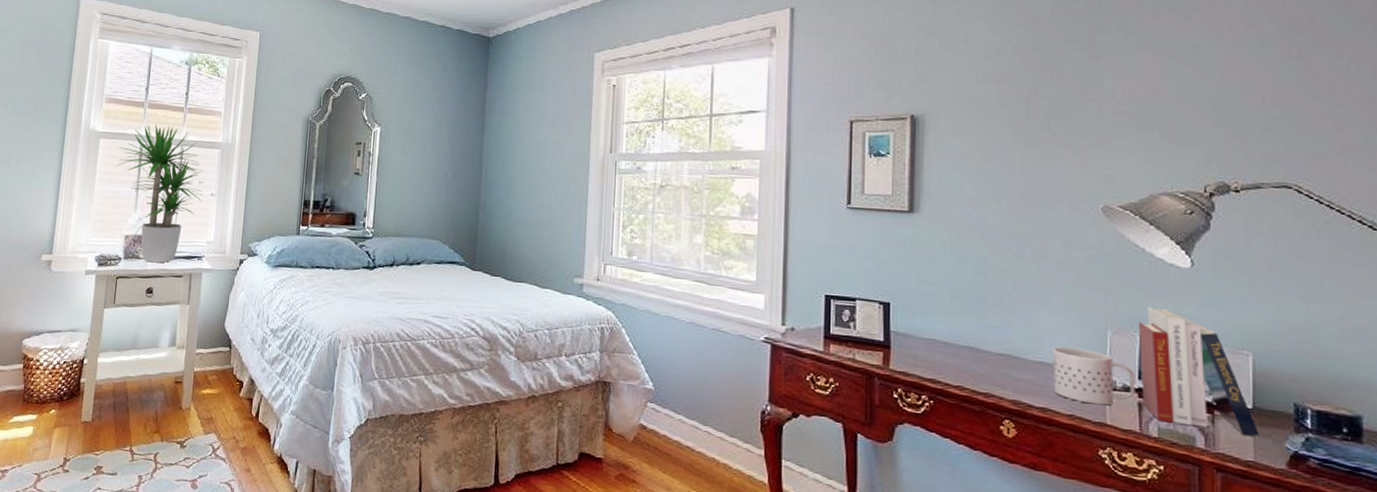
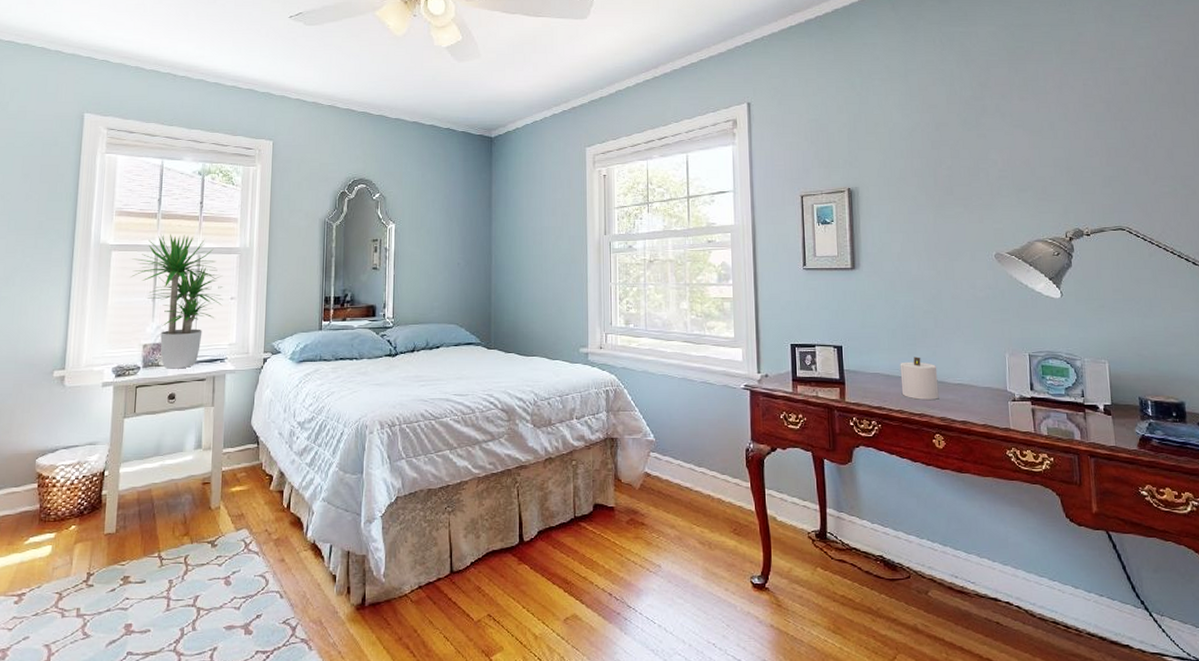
candle: none [963,324,1013,379] -> present [900,357,939,401]
mug: present [1052,346,1135,406] -> none [966,370,1029,414]
books: present [1138,307,1259,436] -> none [1027,331,1117,427]

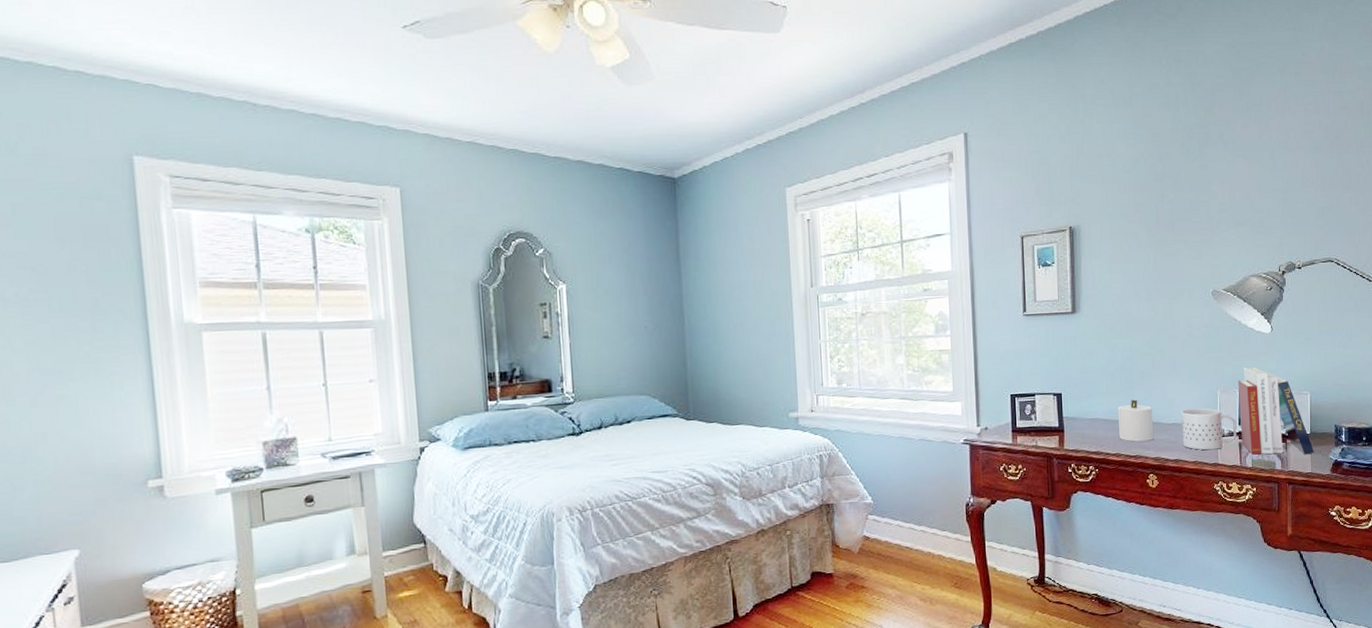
potted plant: present [131,233,223,369] -> none [231,307,360,468]
mug: none [966,370,1029,414] -> present [1180,407,1237,451]
books: none [1027,331,1117,427] -> present [1237,367,1314,455]

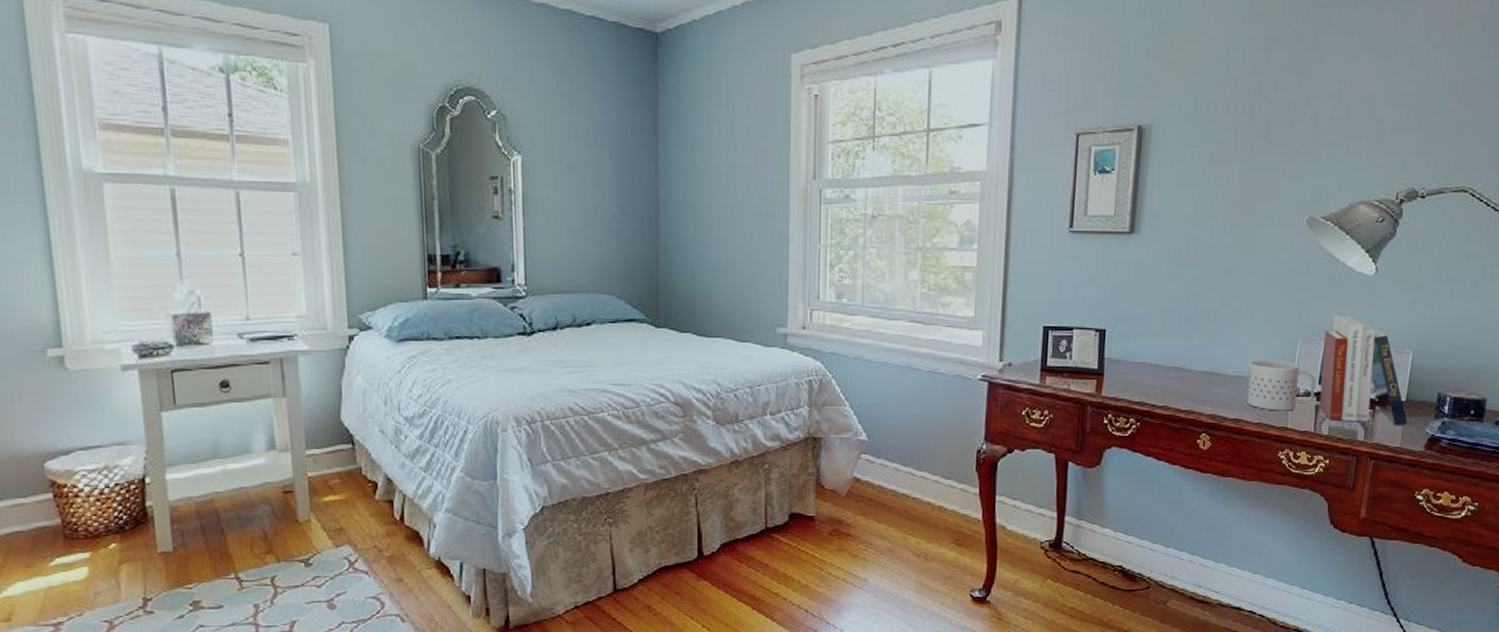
candle: present [1117,399,1154,442] -> none [1169,343,1216,396]

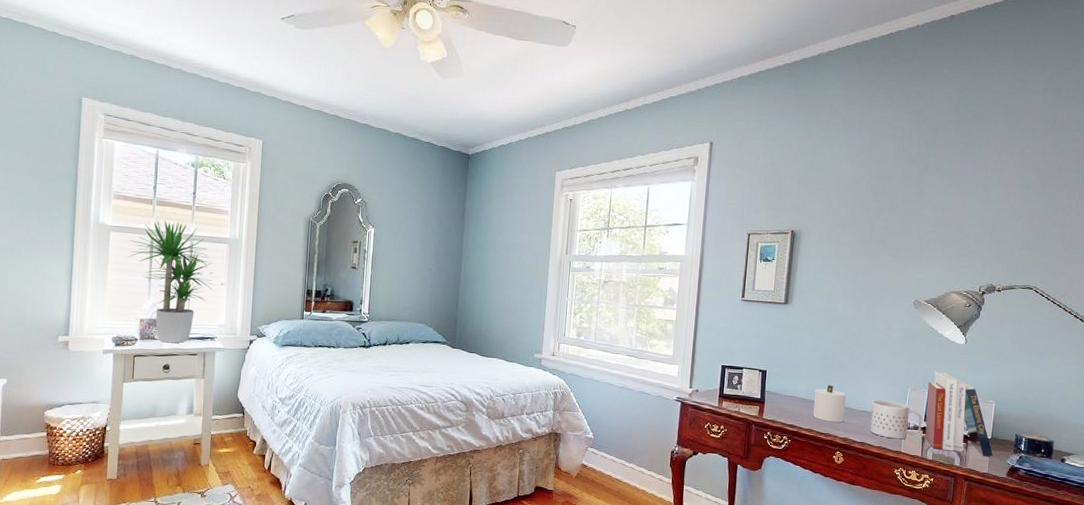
potted plant: none [136,159,281,348] -> present [128,220,214,344]
candle: none [1169,343,1216,396] -> present [813,385,847,423]

